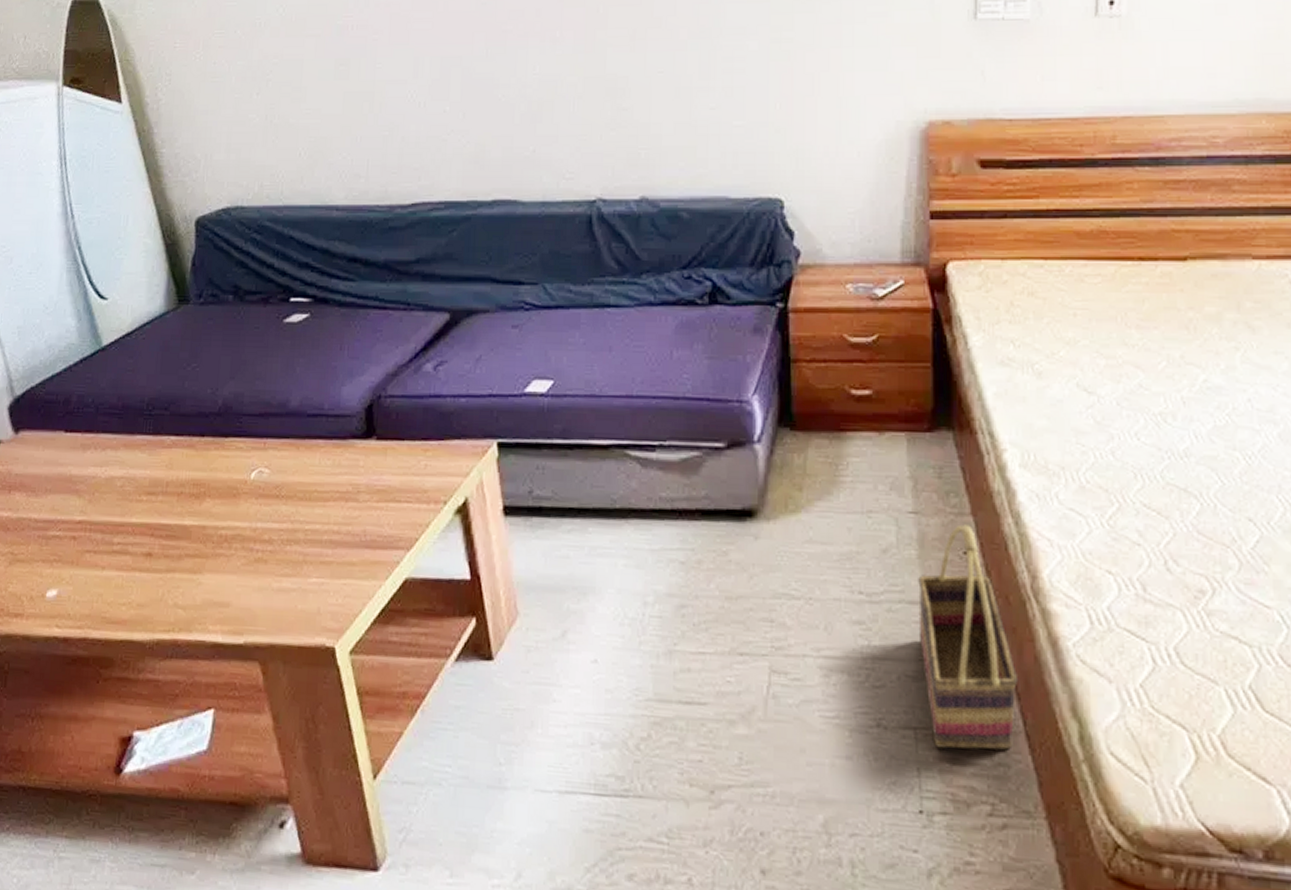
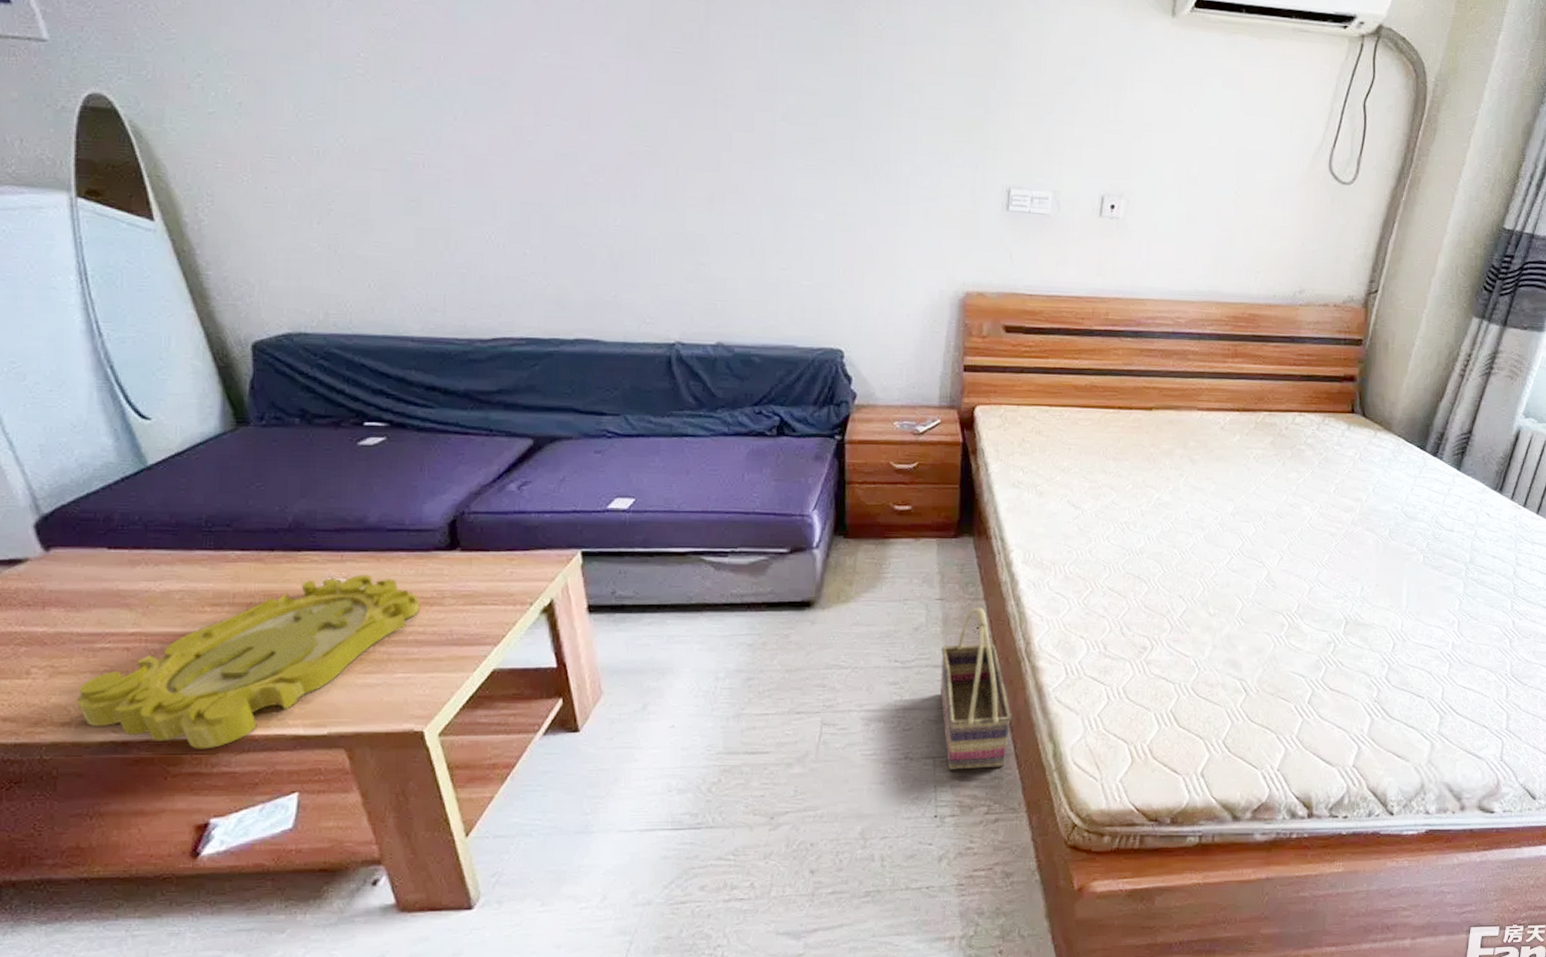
decorative tray: none [29,464,336,652] -> present [76,574,420,749]

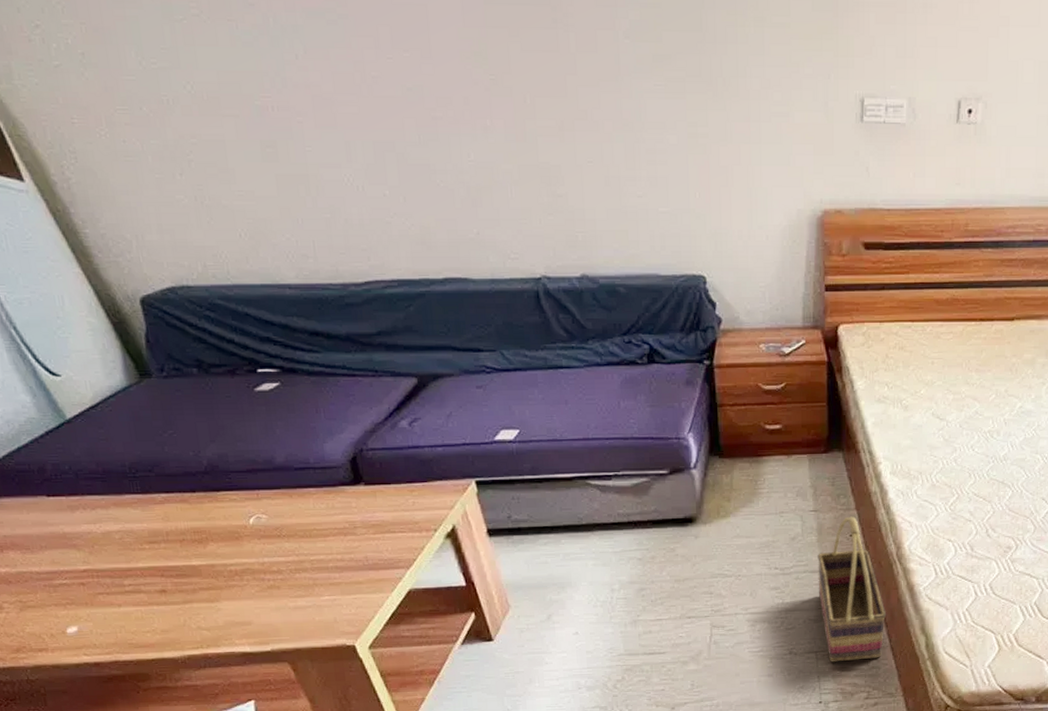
decorative tray: present [76,574,420,749] -> none [47,510,336,667]

